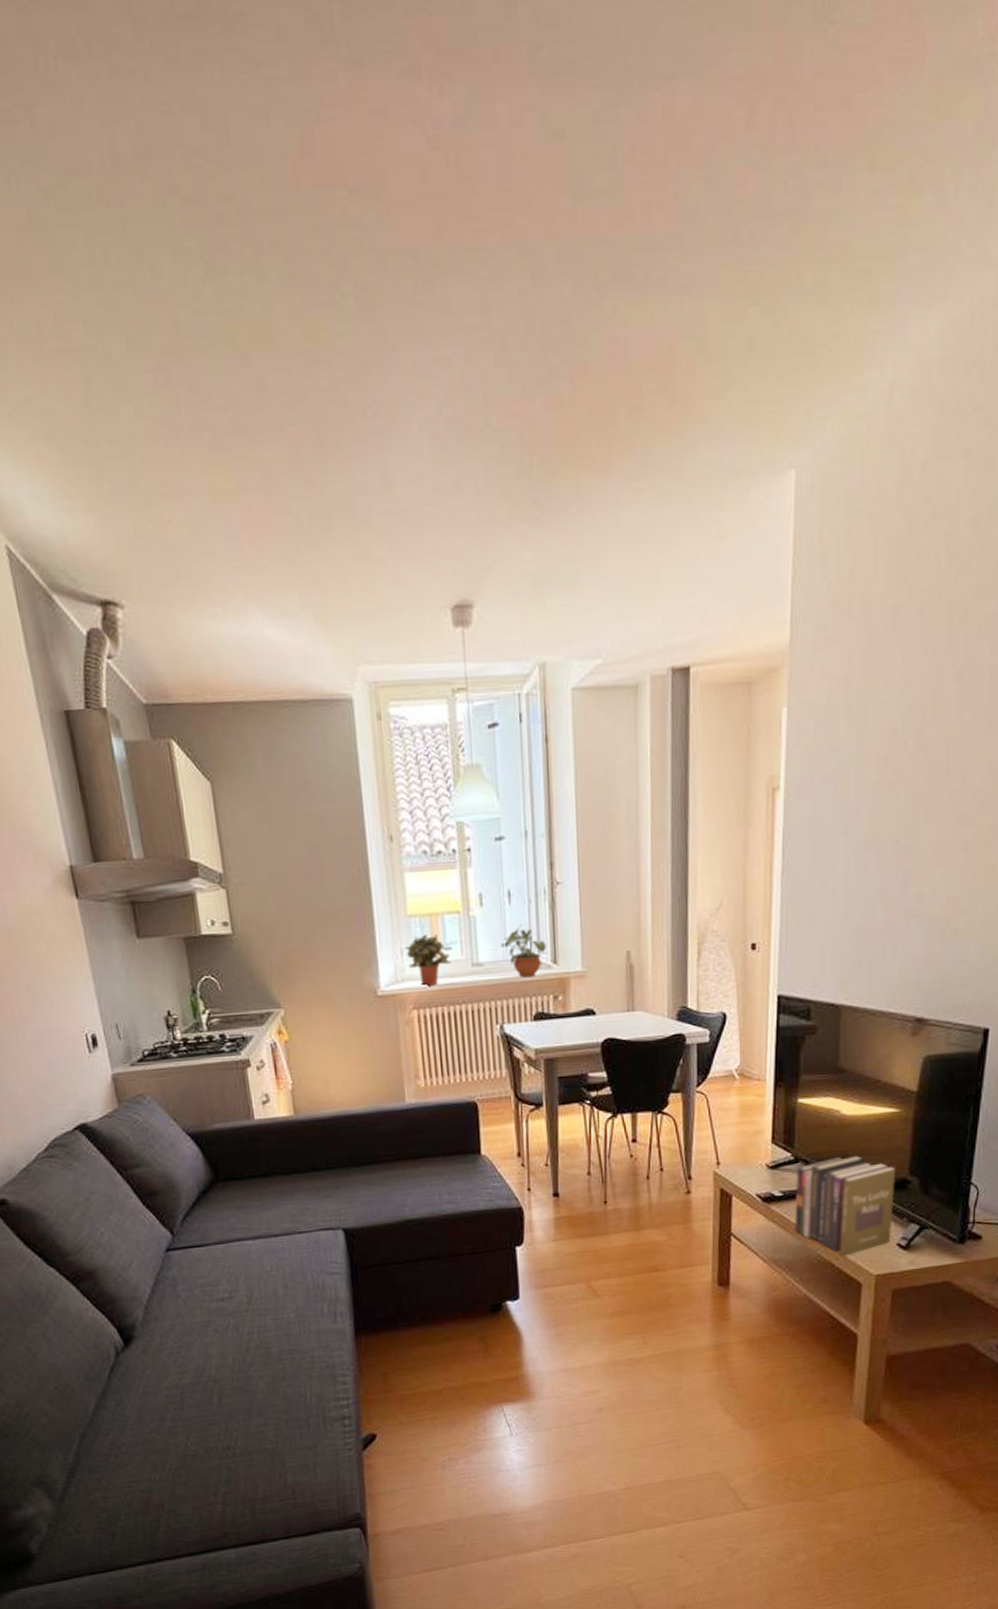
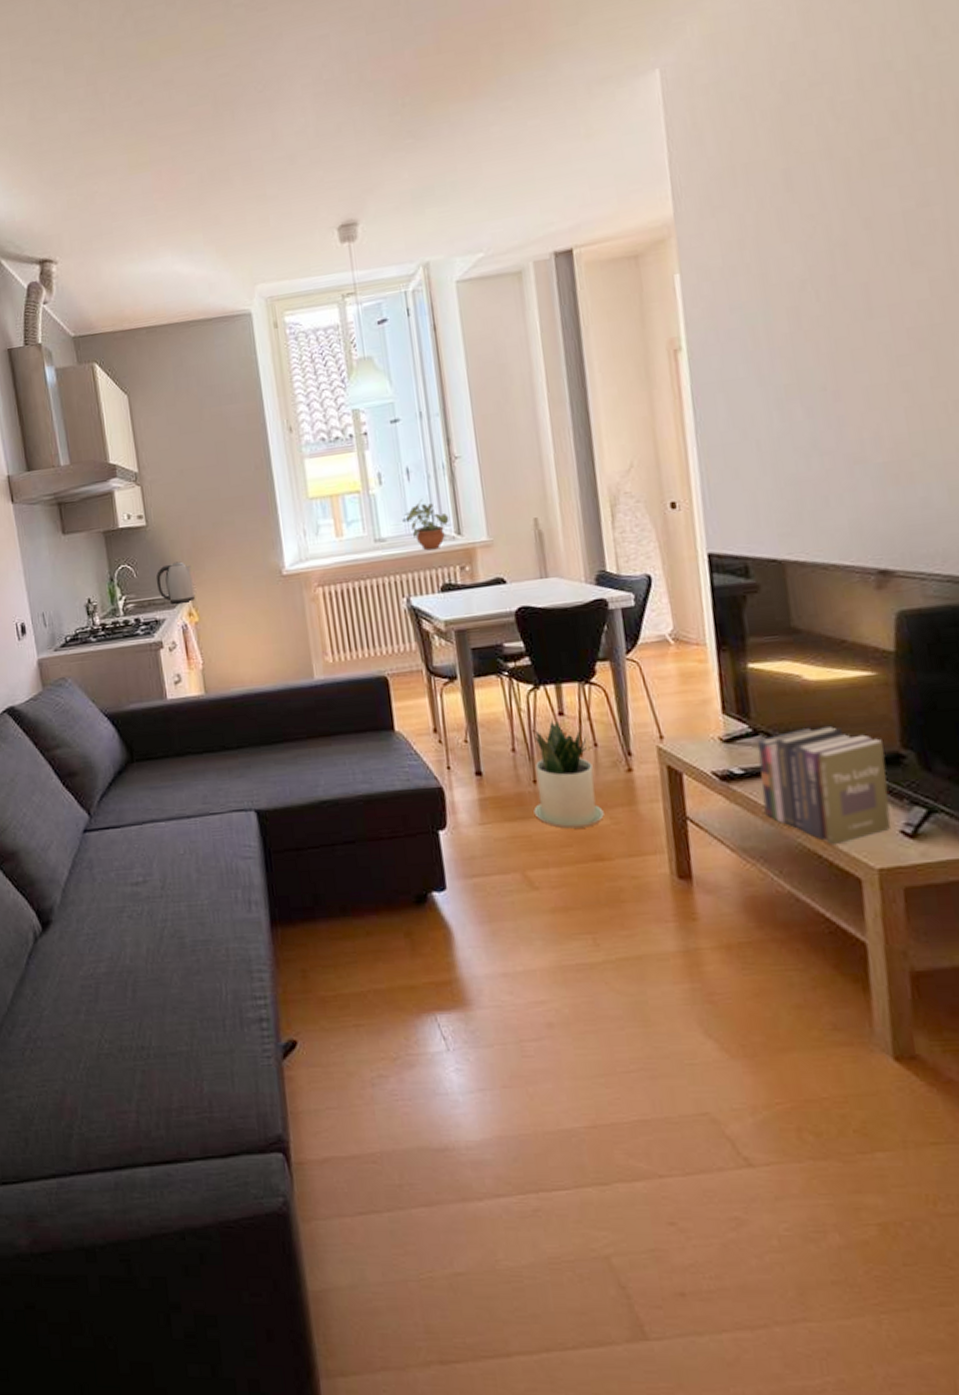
kettle: none [242,975,286,1021] -> present [155,561,196,604]
potted plant: present [405,934,452,986] -> none [308,514,354,564]
planter: none [602,1146,662,1244] -> present [533,720,604,829]

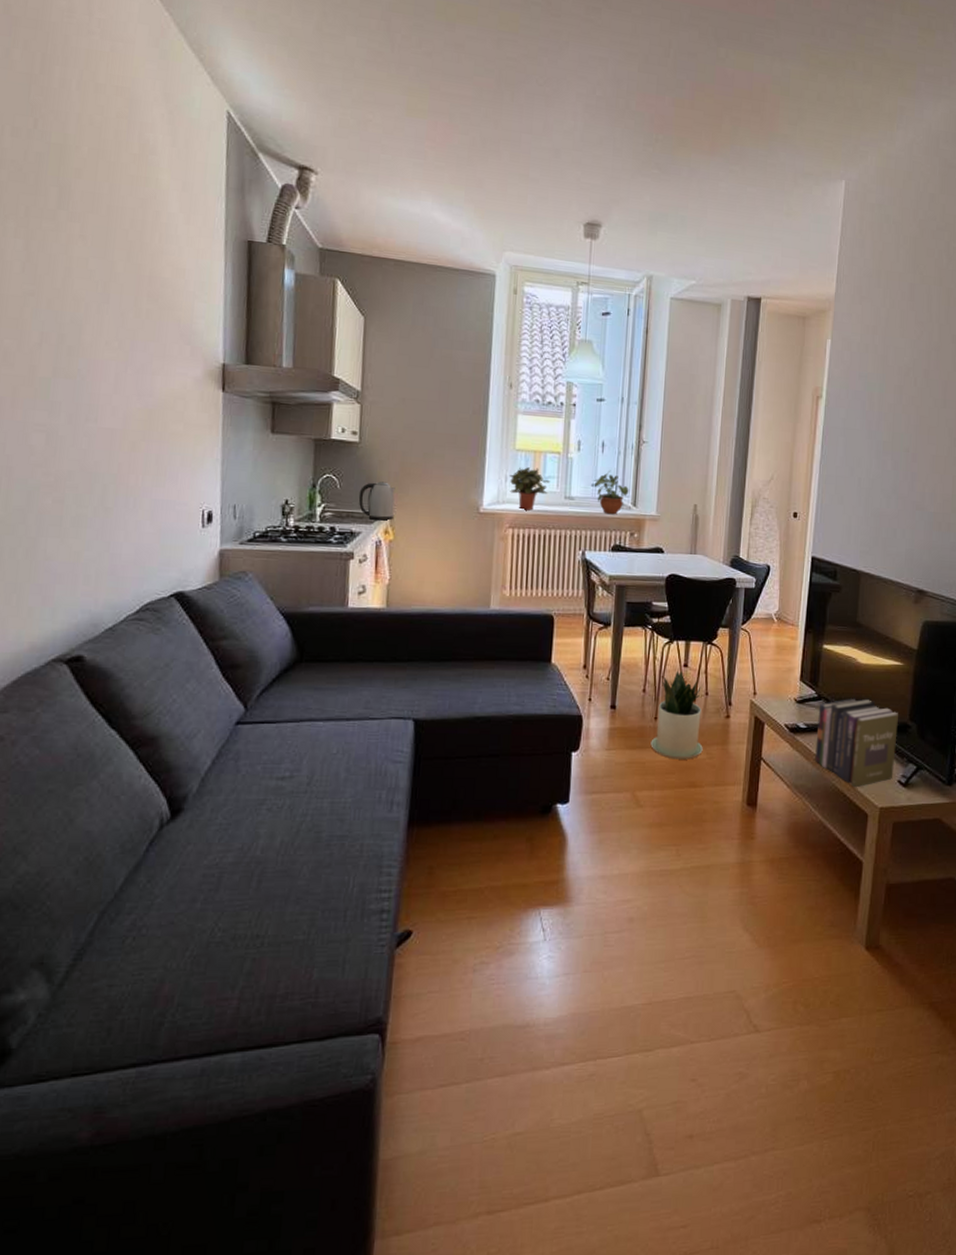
potted plant: none [308,514,354,564] -> present [509,467,550,511]

